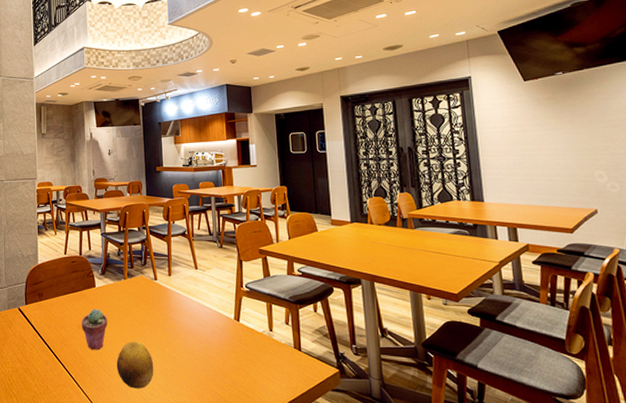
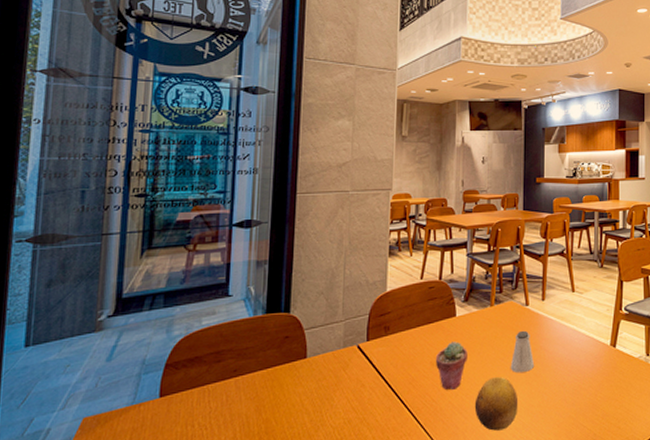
saltshaker: none [144,302,166,340] -> present [510,330,535,373]

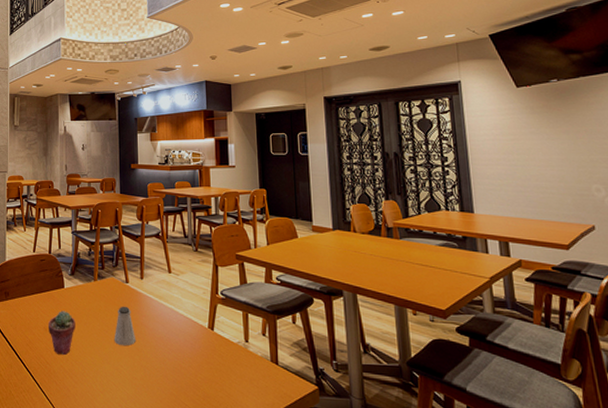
fruit: present [474,377,519,431] -> none [83,347,123,398]

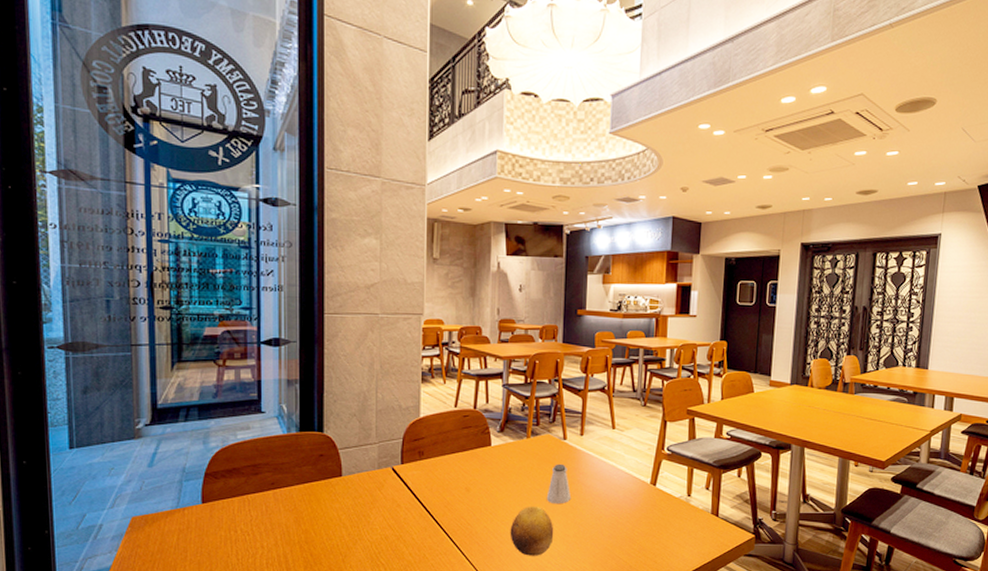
potted succulent: present [48,311,76,355] -> none [470,470,503,515]
fruit: none [83,347,123,398] -> present [510,507,554,556]

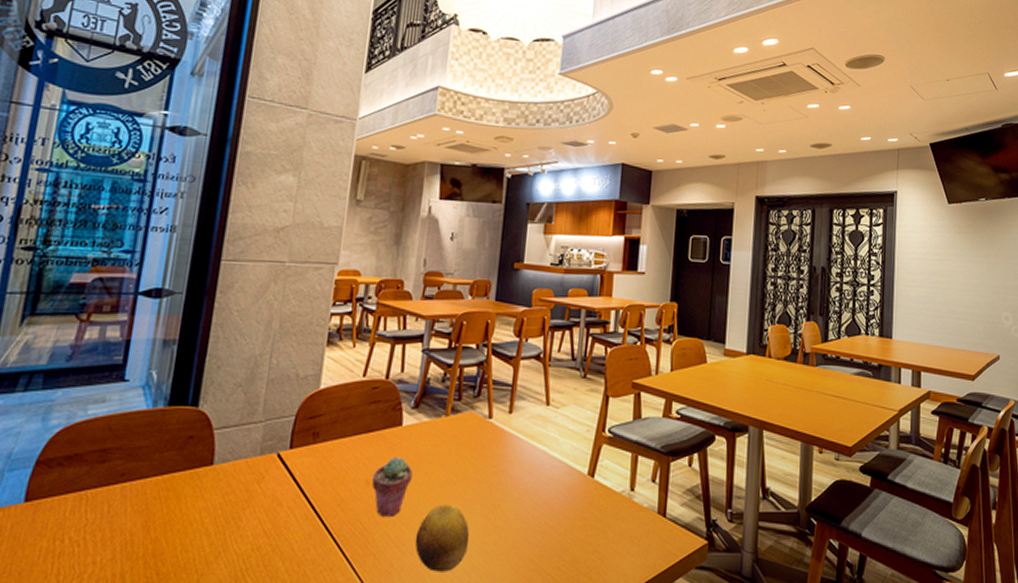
potted succulent: none [470,470,503,515] -> present [371,457,413,516]
saltshaker: present [546,463,572,505] -> none [463,449,494,502]

